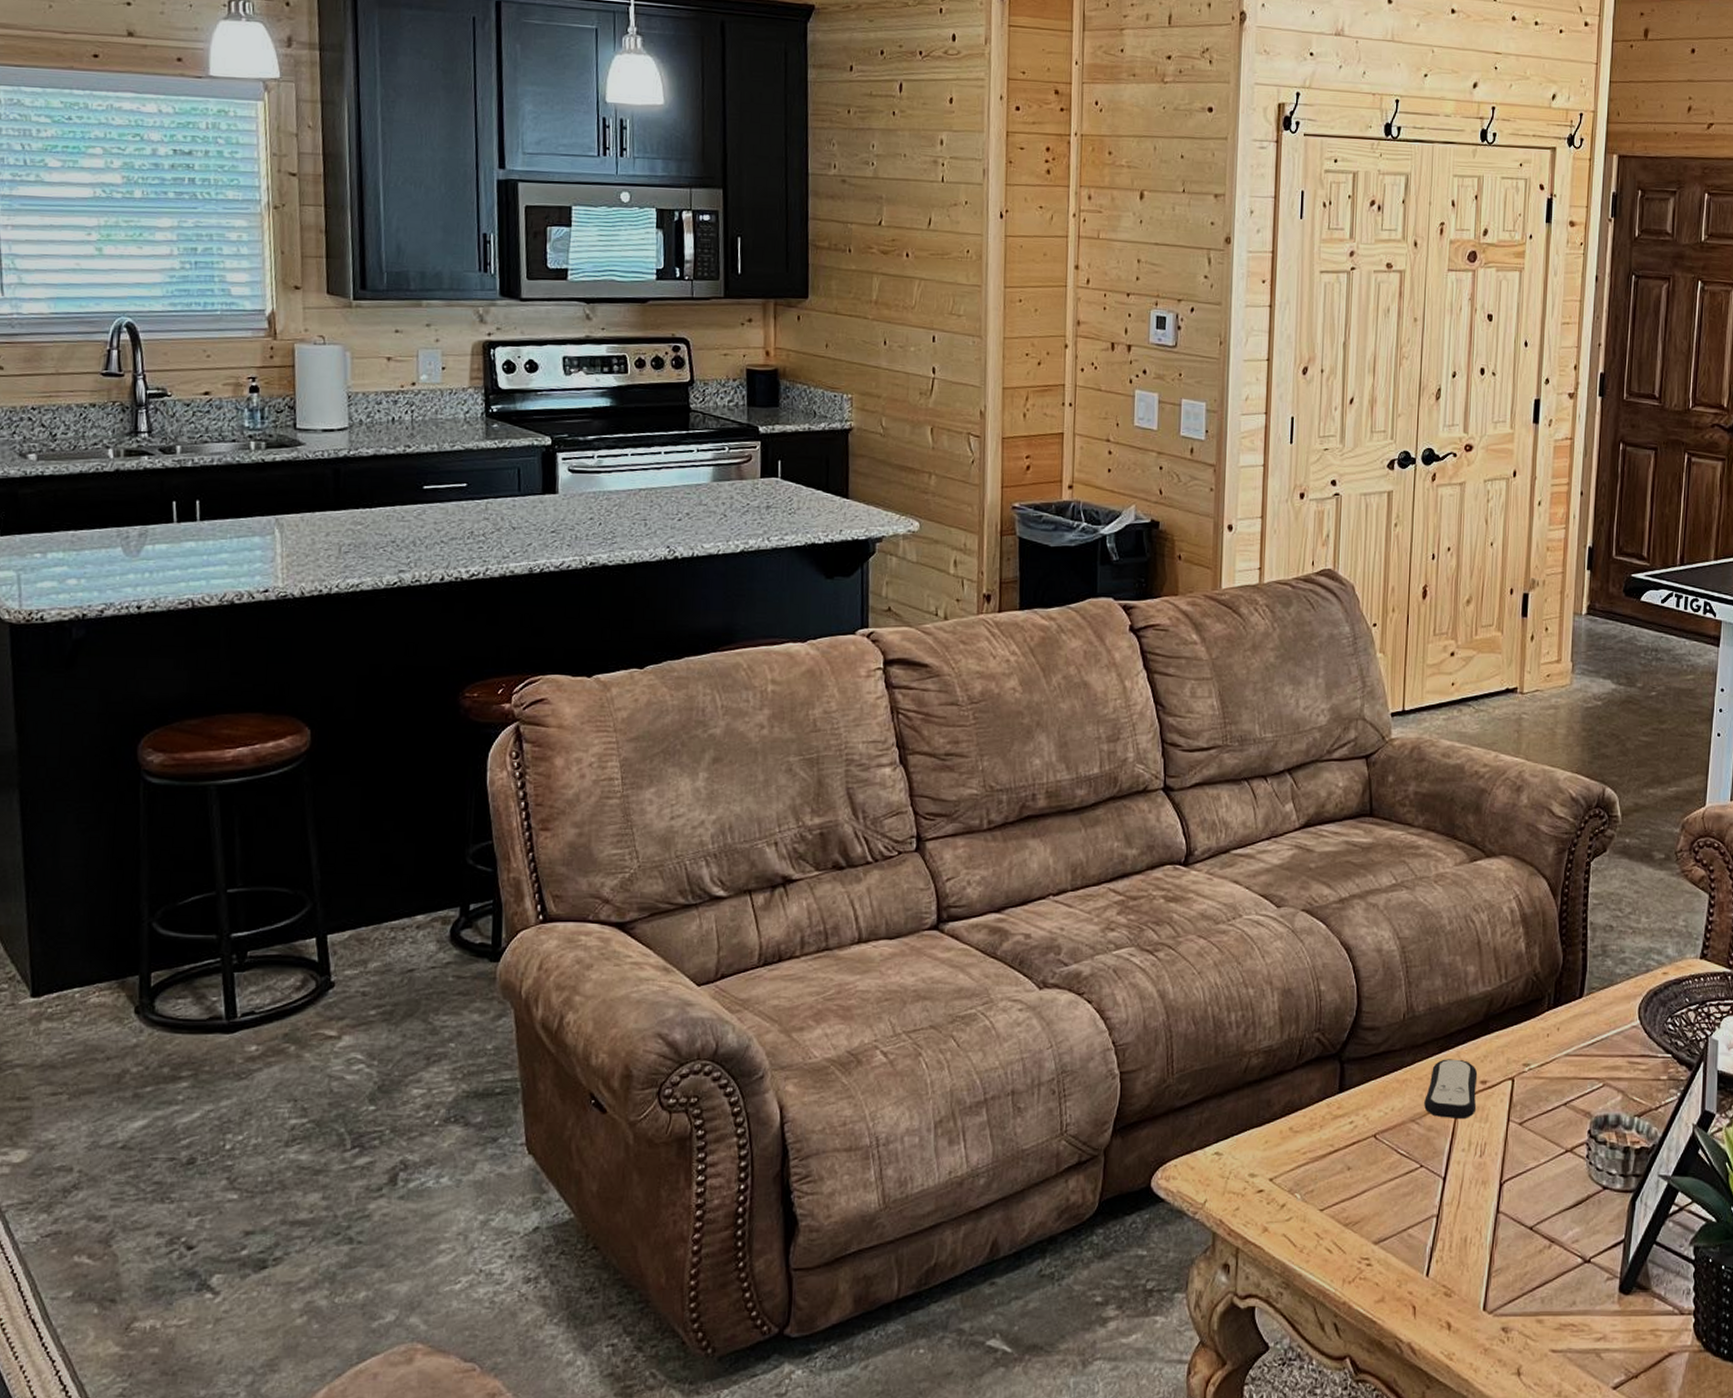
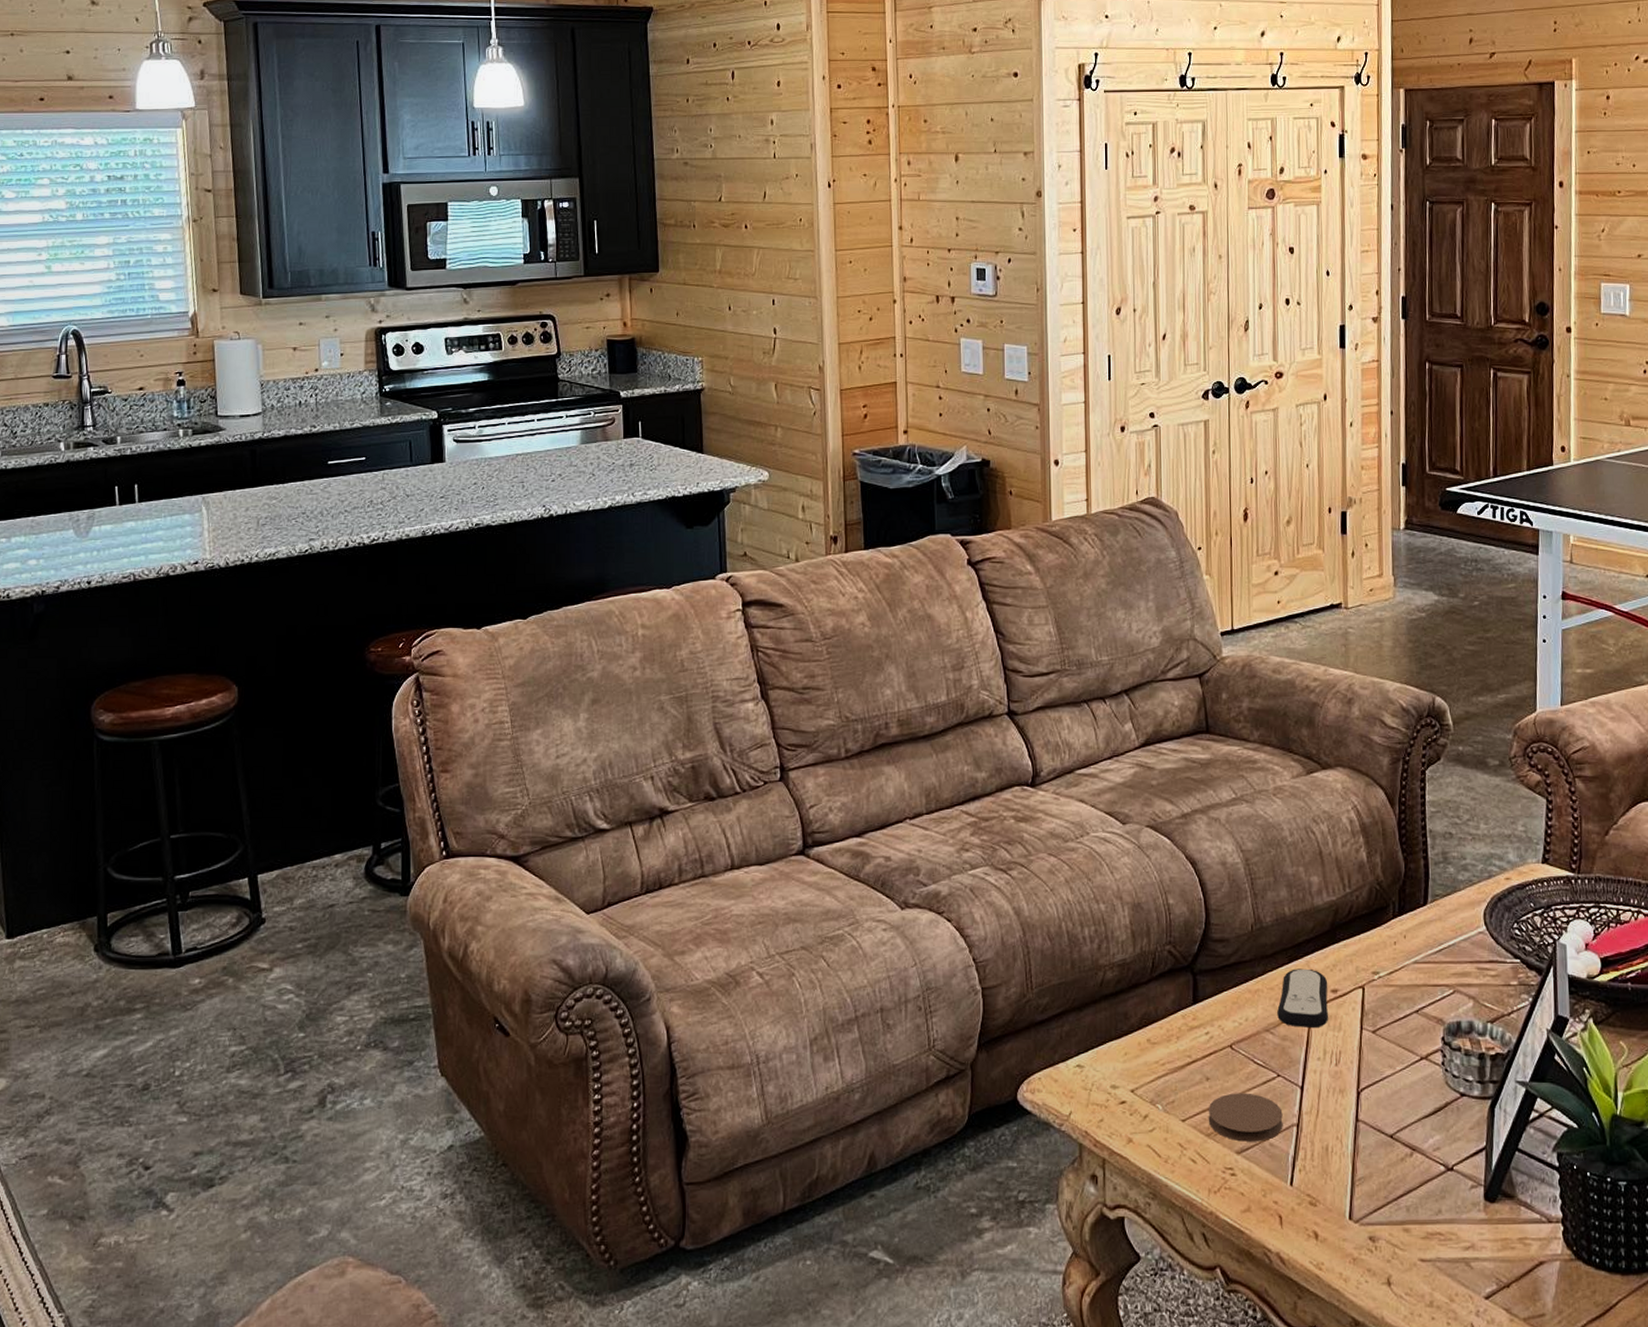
coaster: none [1347,1183,1423,1232] -> present [1208,1093,1283,1142]

